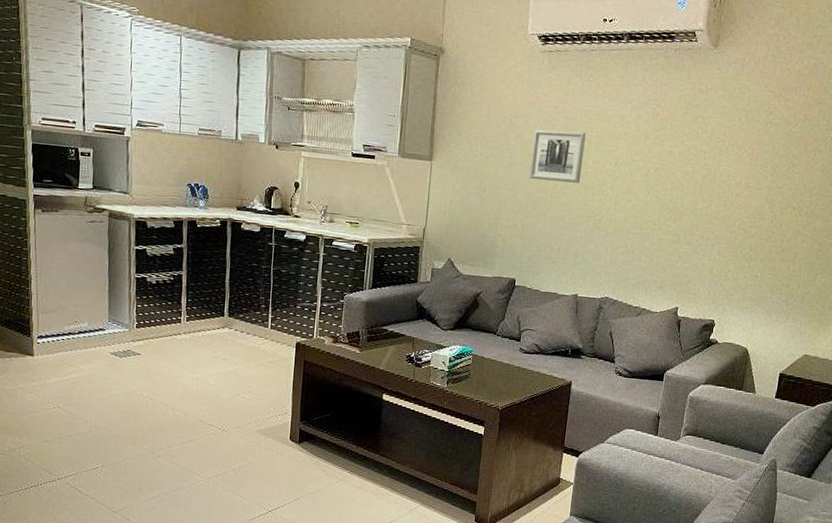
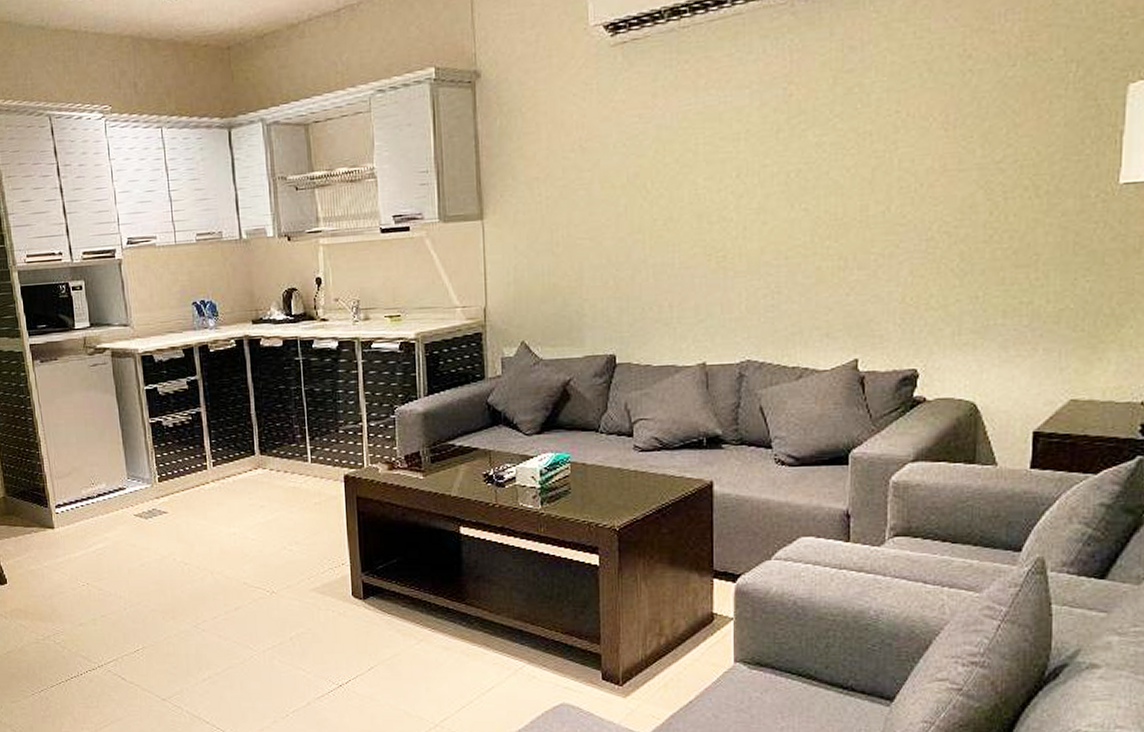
wall art: present [529,130,586,183] -> none [615,142,690,219]

